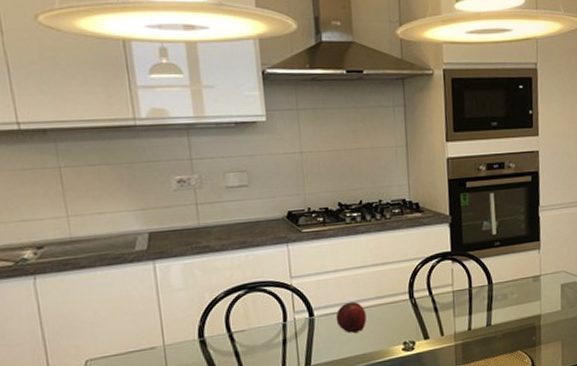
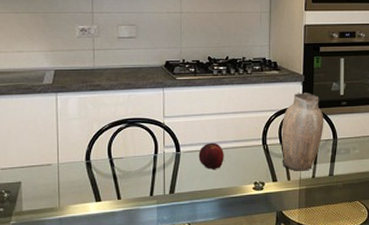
vase: none [429,235,477,325] -> present [282,93,324,171]

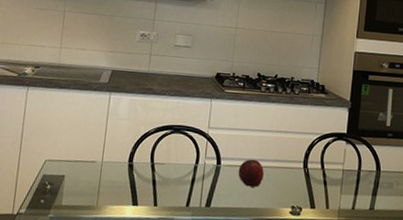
vase: present [282,93,324,171] -> none [321,119,368,201]

